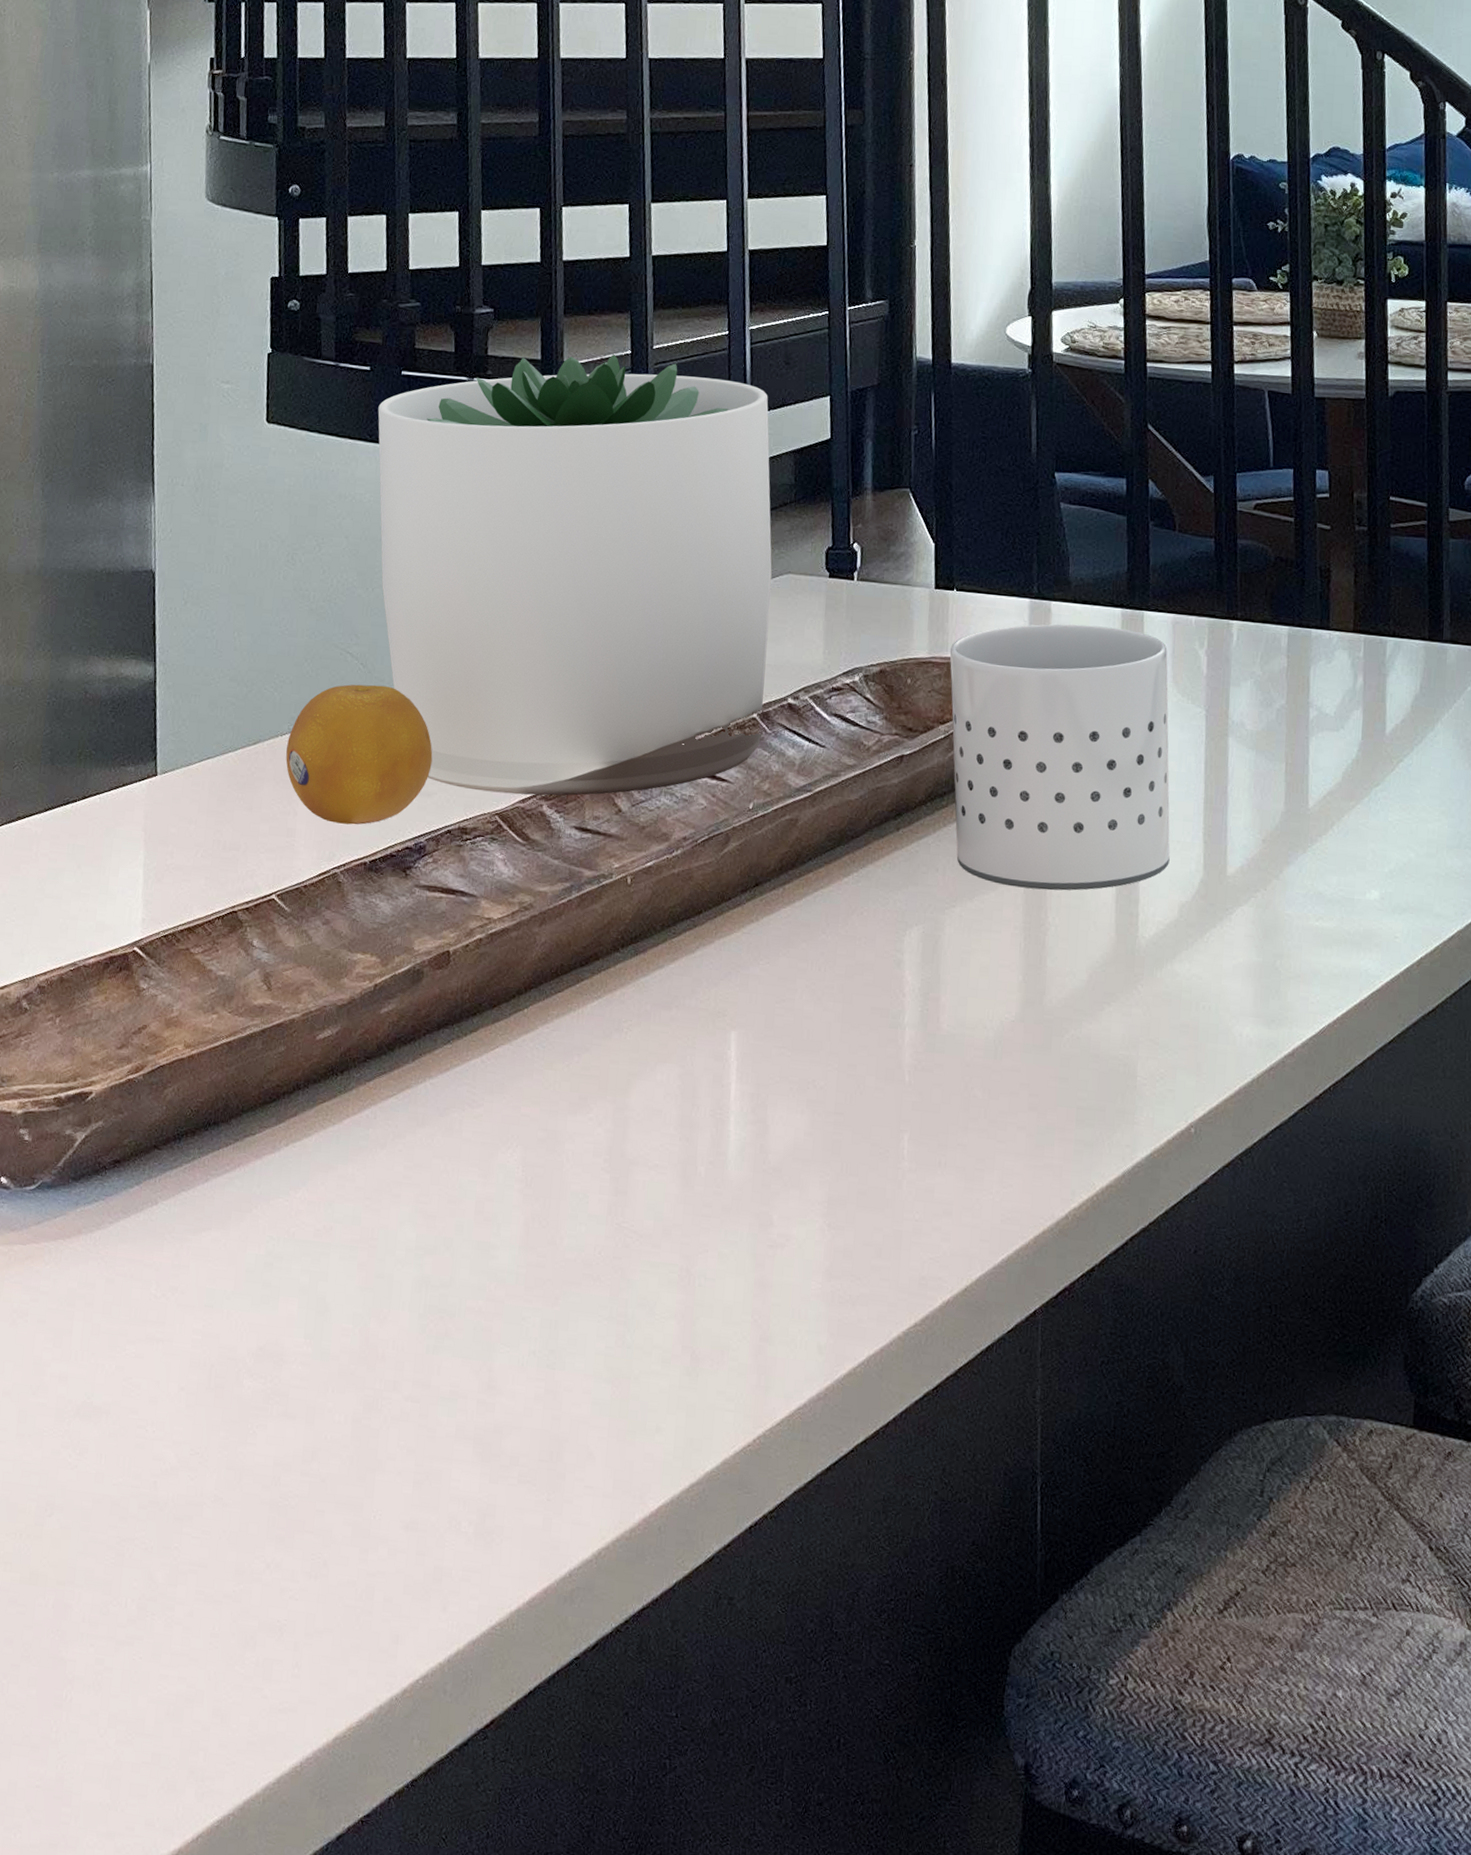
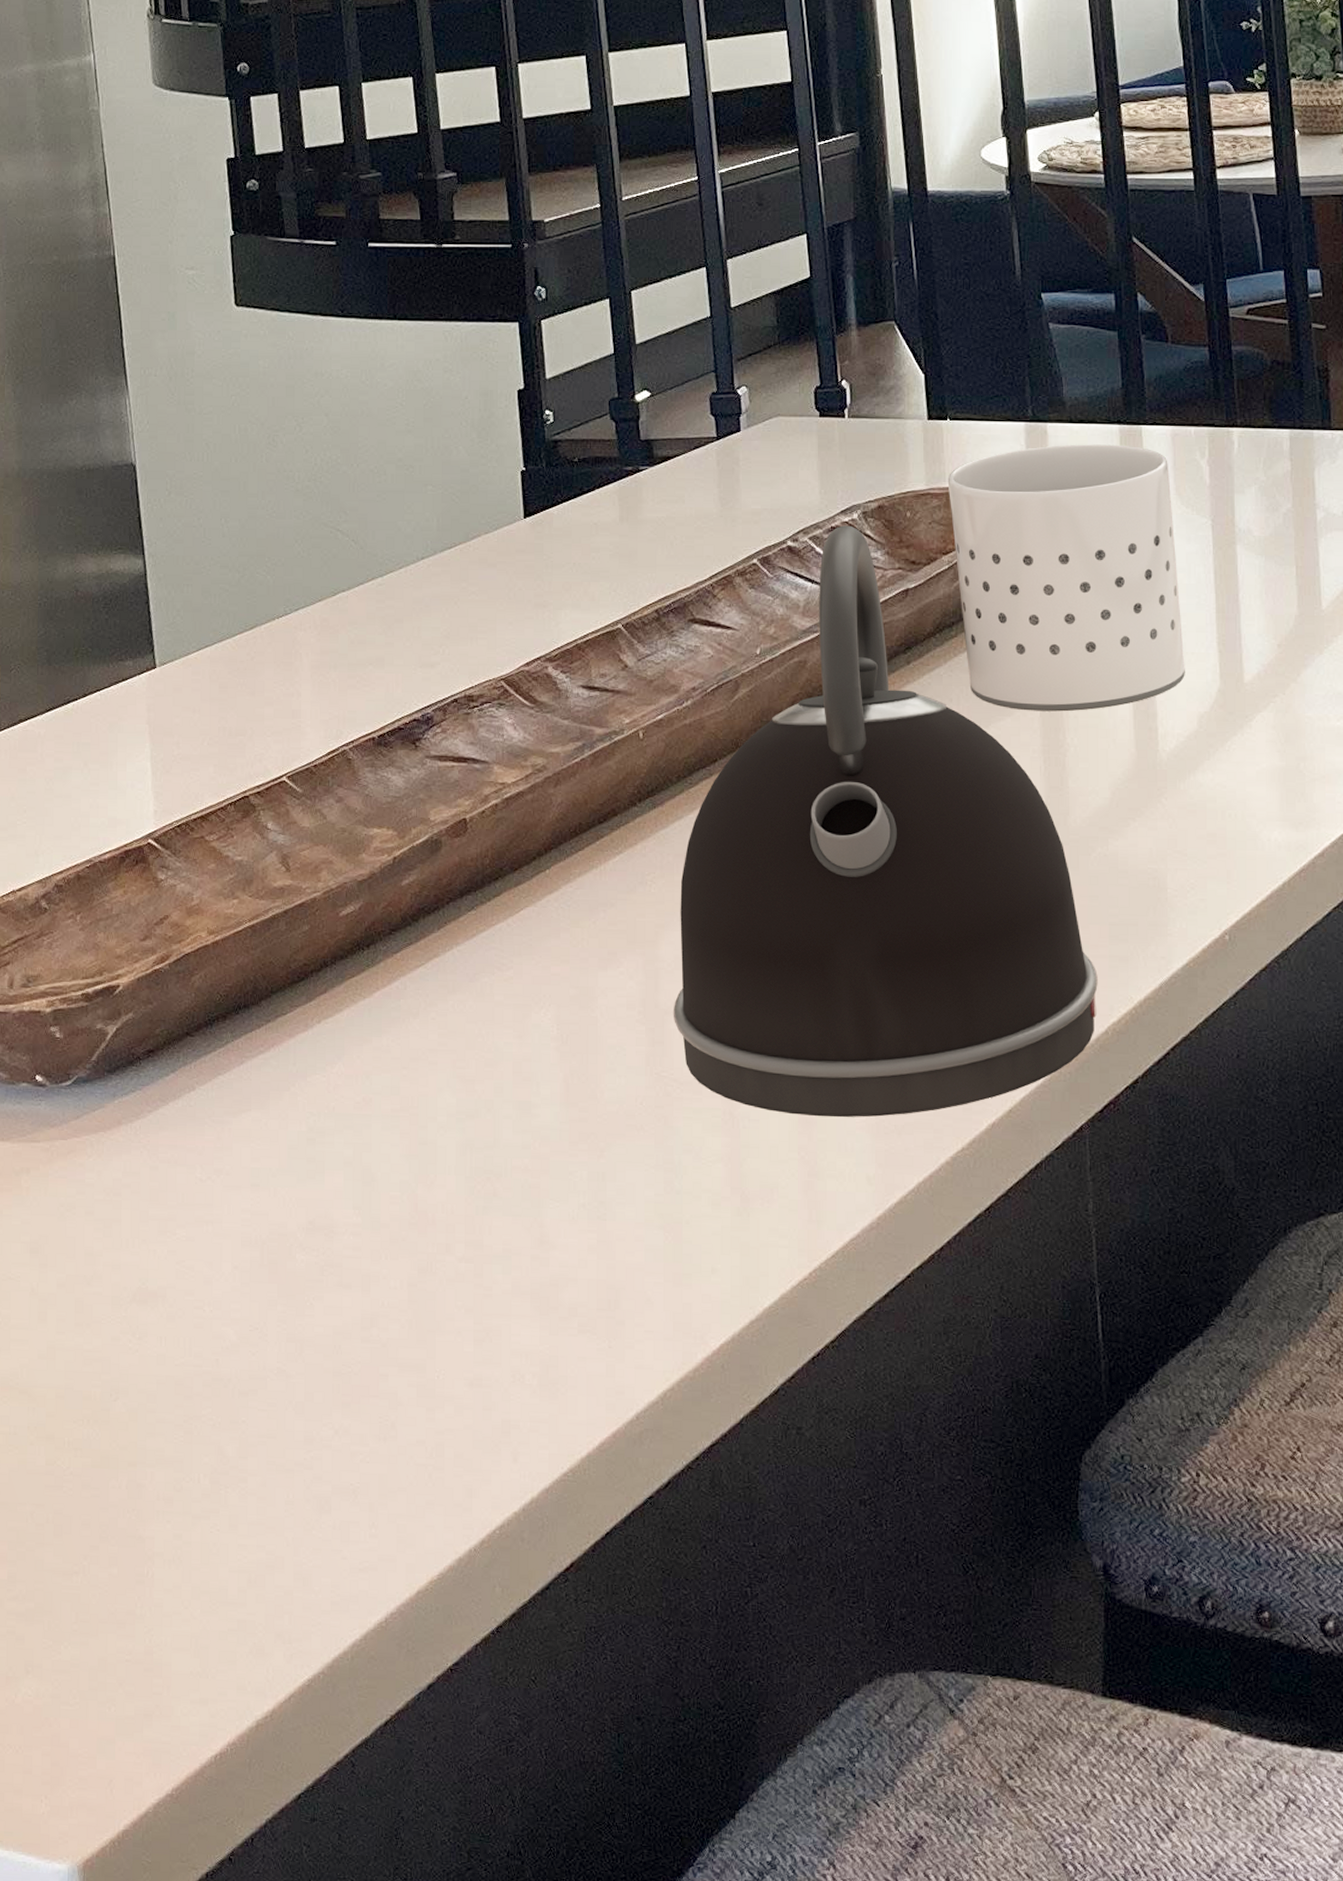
fruit: present [286,684,433,825] -> none [284,560,432,701]
planter: present [378,355,772,796] -> none [347,209,764,659]
kettle: none [638,687,1062,1285] -> present [673,525,1098,1117]

